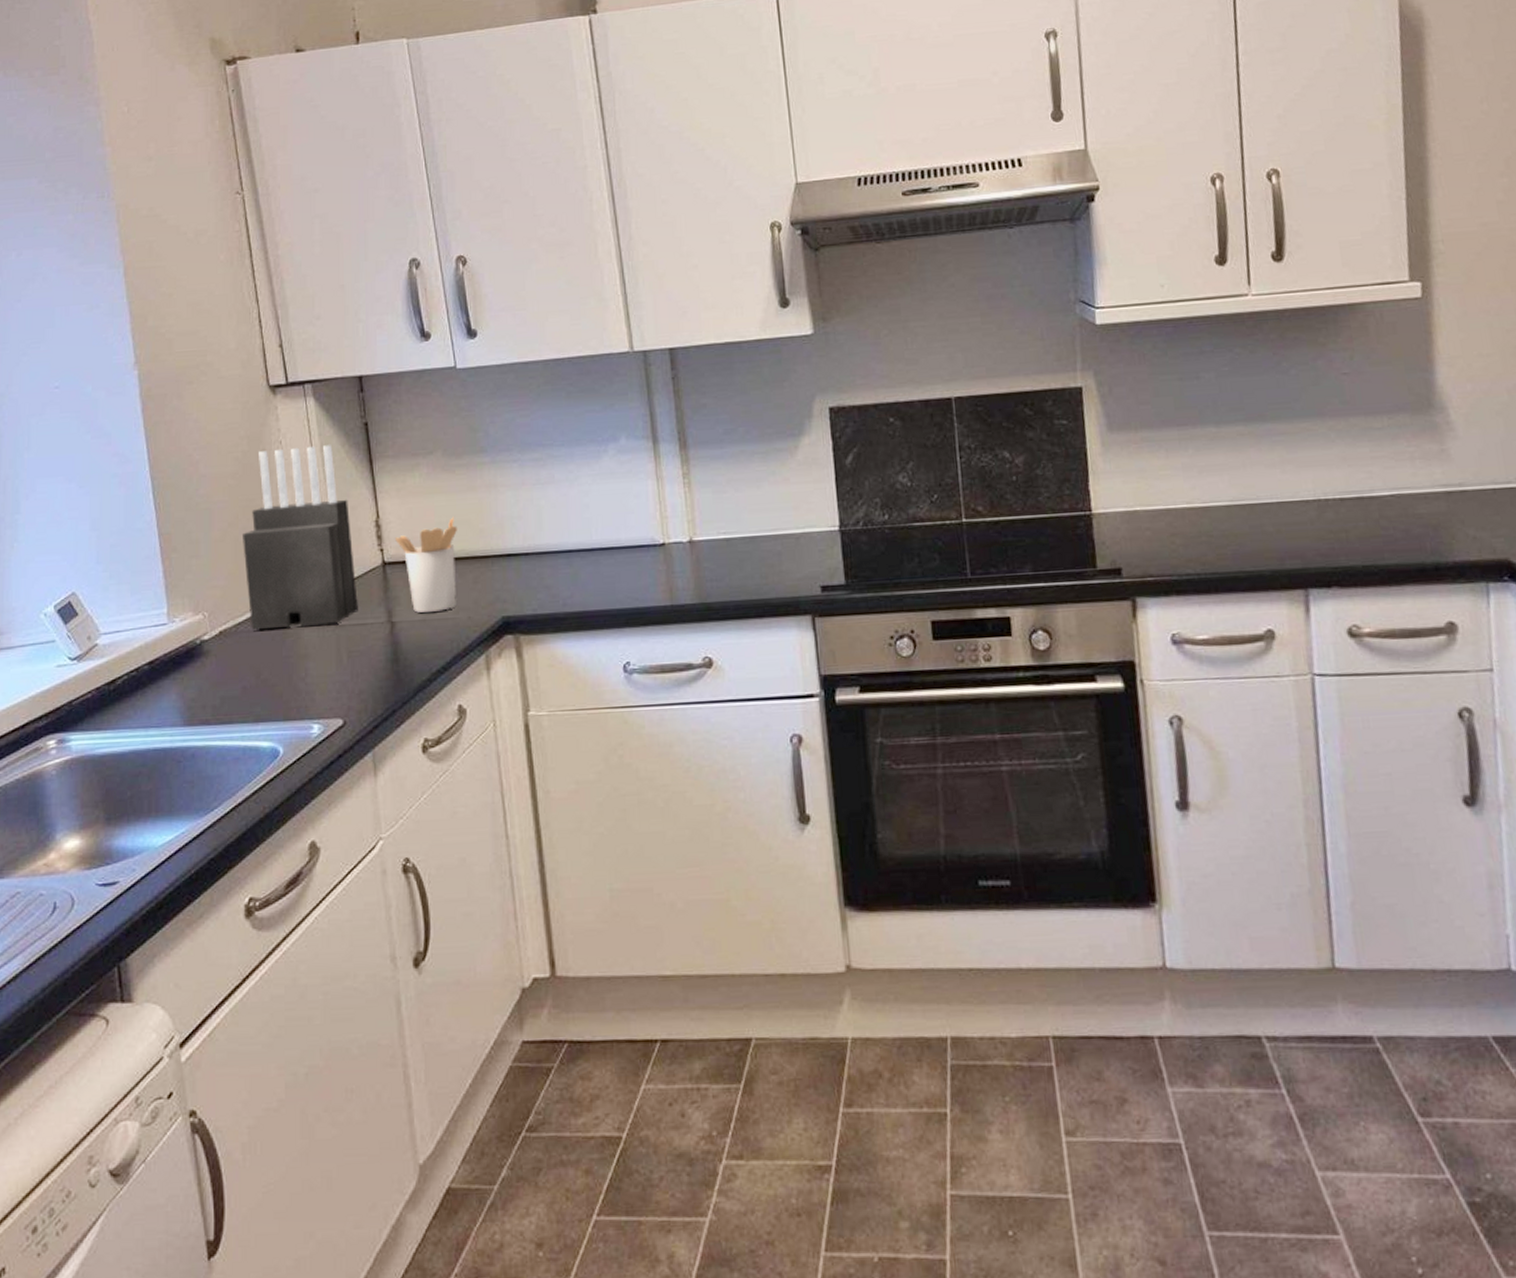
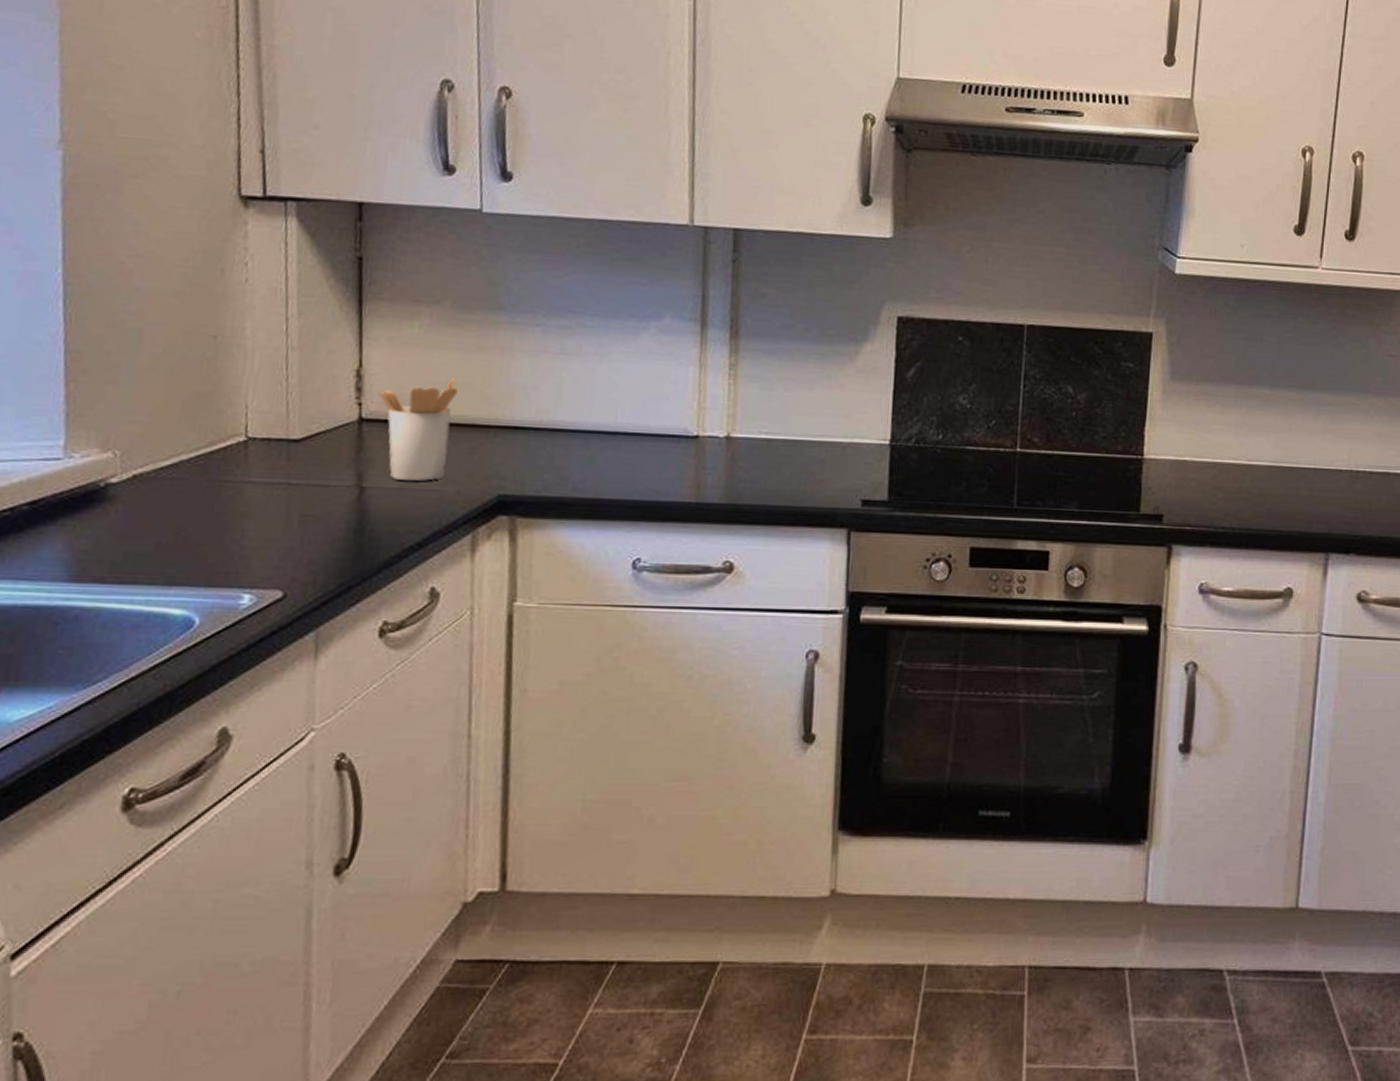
knife block: present [243,445,358,631] -> none [176,271,325,482]

